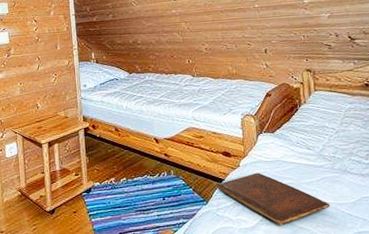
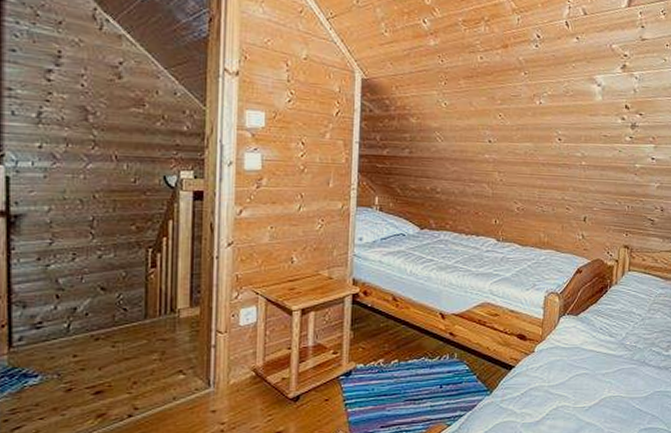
book: present [216,172,331,226] -> none [505,360,622,421]

